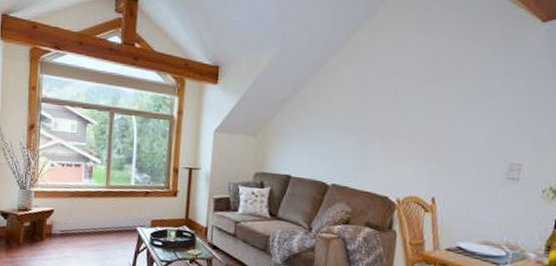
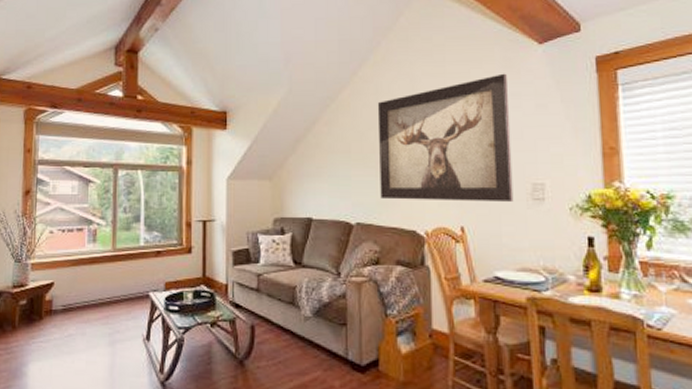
wall art: none [358,50,503,179] -> present [377,73,514,201]

